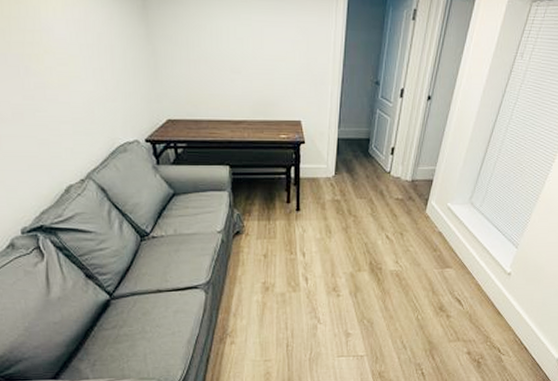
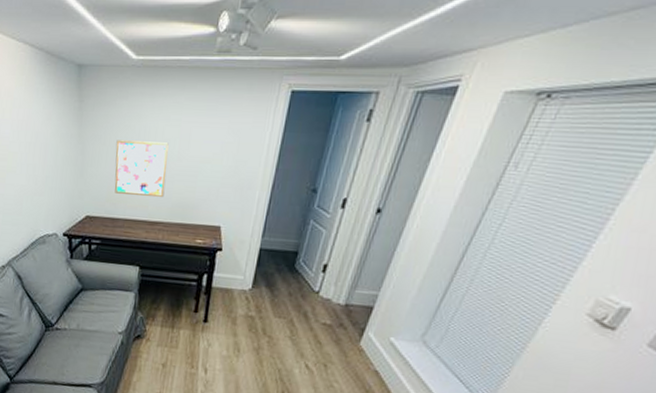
wall art: none [188,40,244,96] -> present [114,140,169,197]

